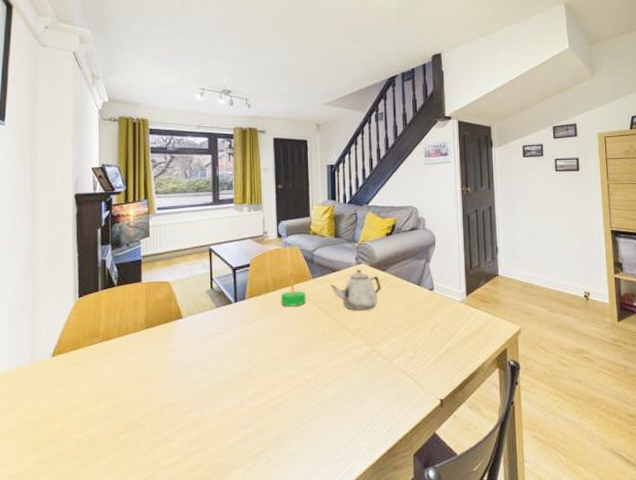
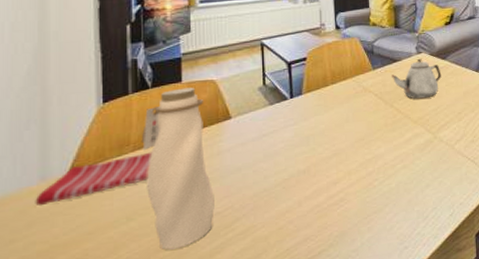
dish towel: none [27,344,117,383] -> present [35,152,153,206]
water bottle: none [108,287,167,433] -> present [141,87,214,250]
candle: present [280,274,306,306] -> none [340,66,366,99]

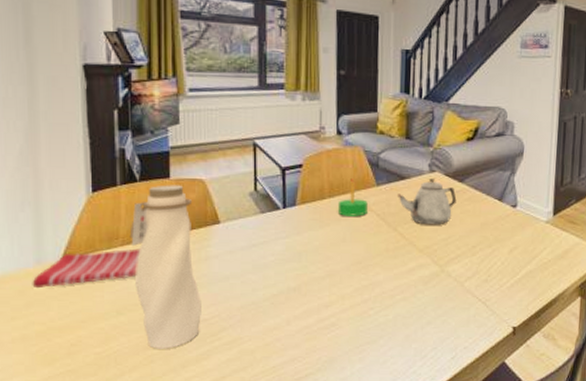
candle: none [340,66,366,99] -> present [337,178,368,216]

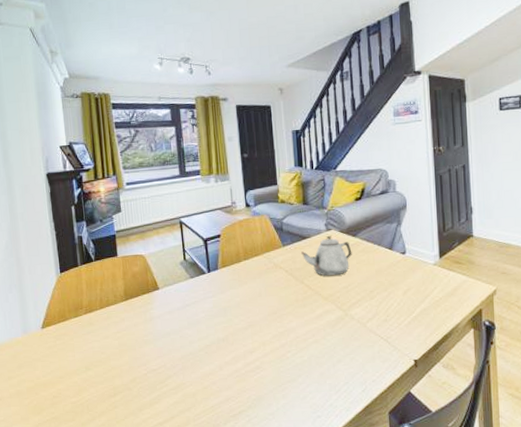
dish towel: present [32,248,141,289] -> none [21,315,100,353]
water bottle: present [129,185,201,349] -> none [90,261,151,397]
candle: present [337,178,368,216] -> none [252,242,277,275]

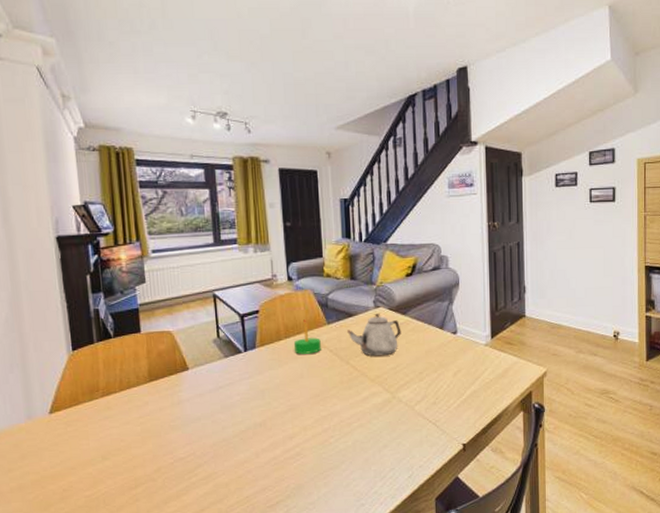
candle: none [252,242,277,275] -> present [293,319,321,354]

